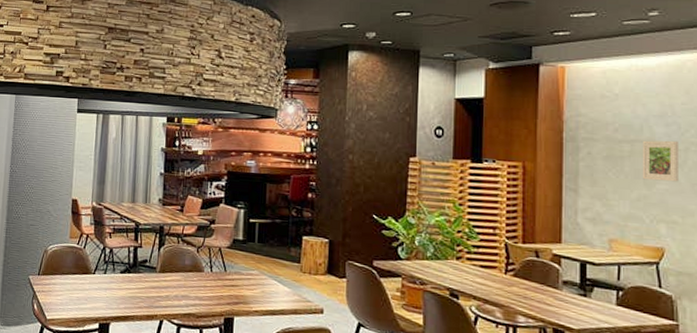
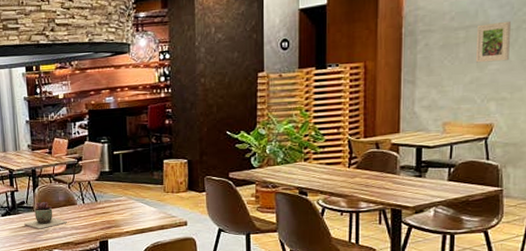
succulent plant: none [144,262,191,295] -> present [24,201,67,230]

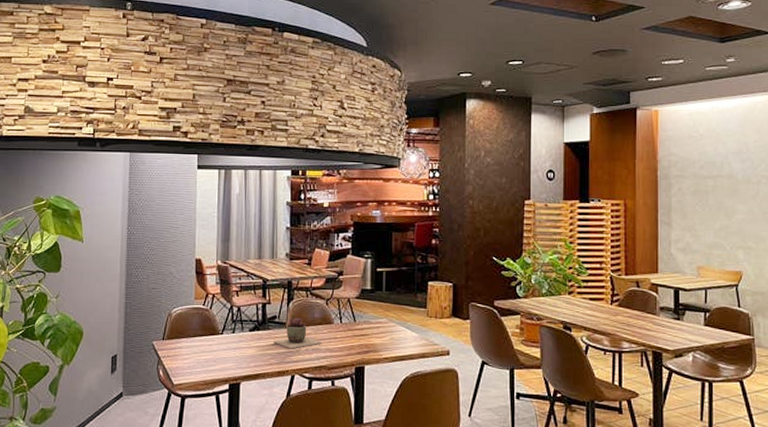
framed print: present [475,21,511,63] -> none [723,175,752,212]

